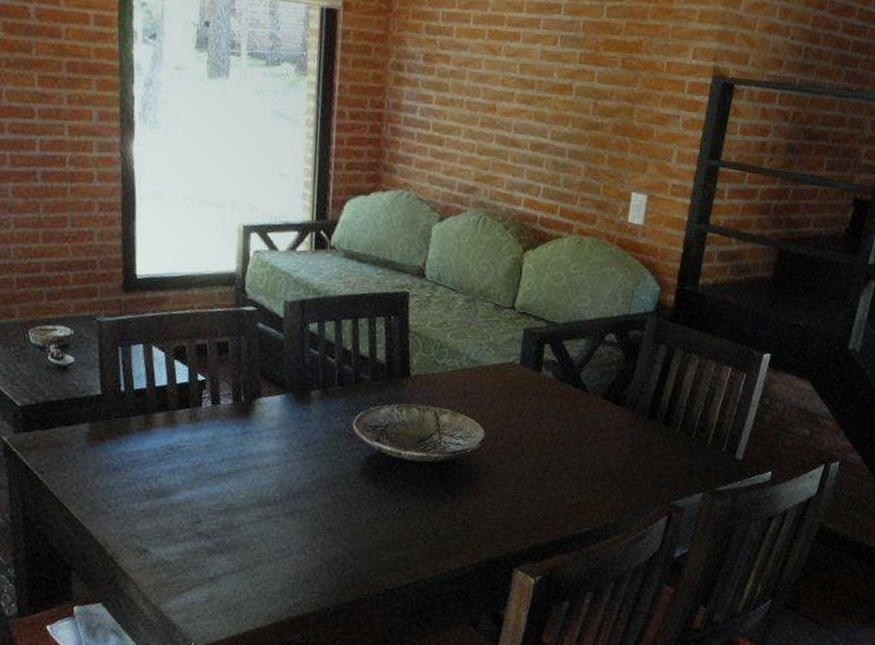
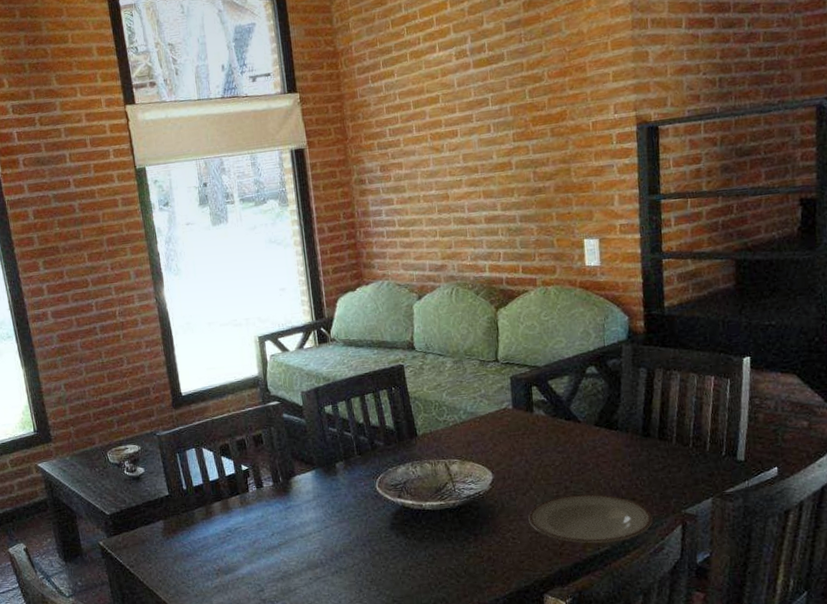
plate: none [513,467,641,524] -> present [528,494,653,544]

